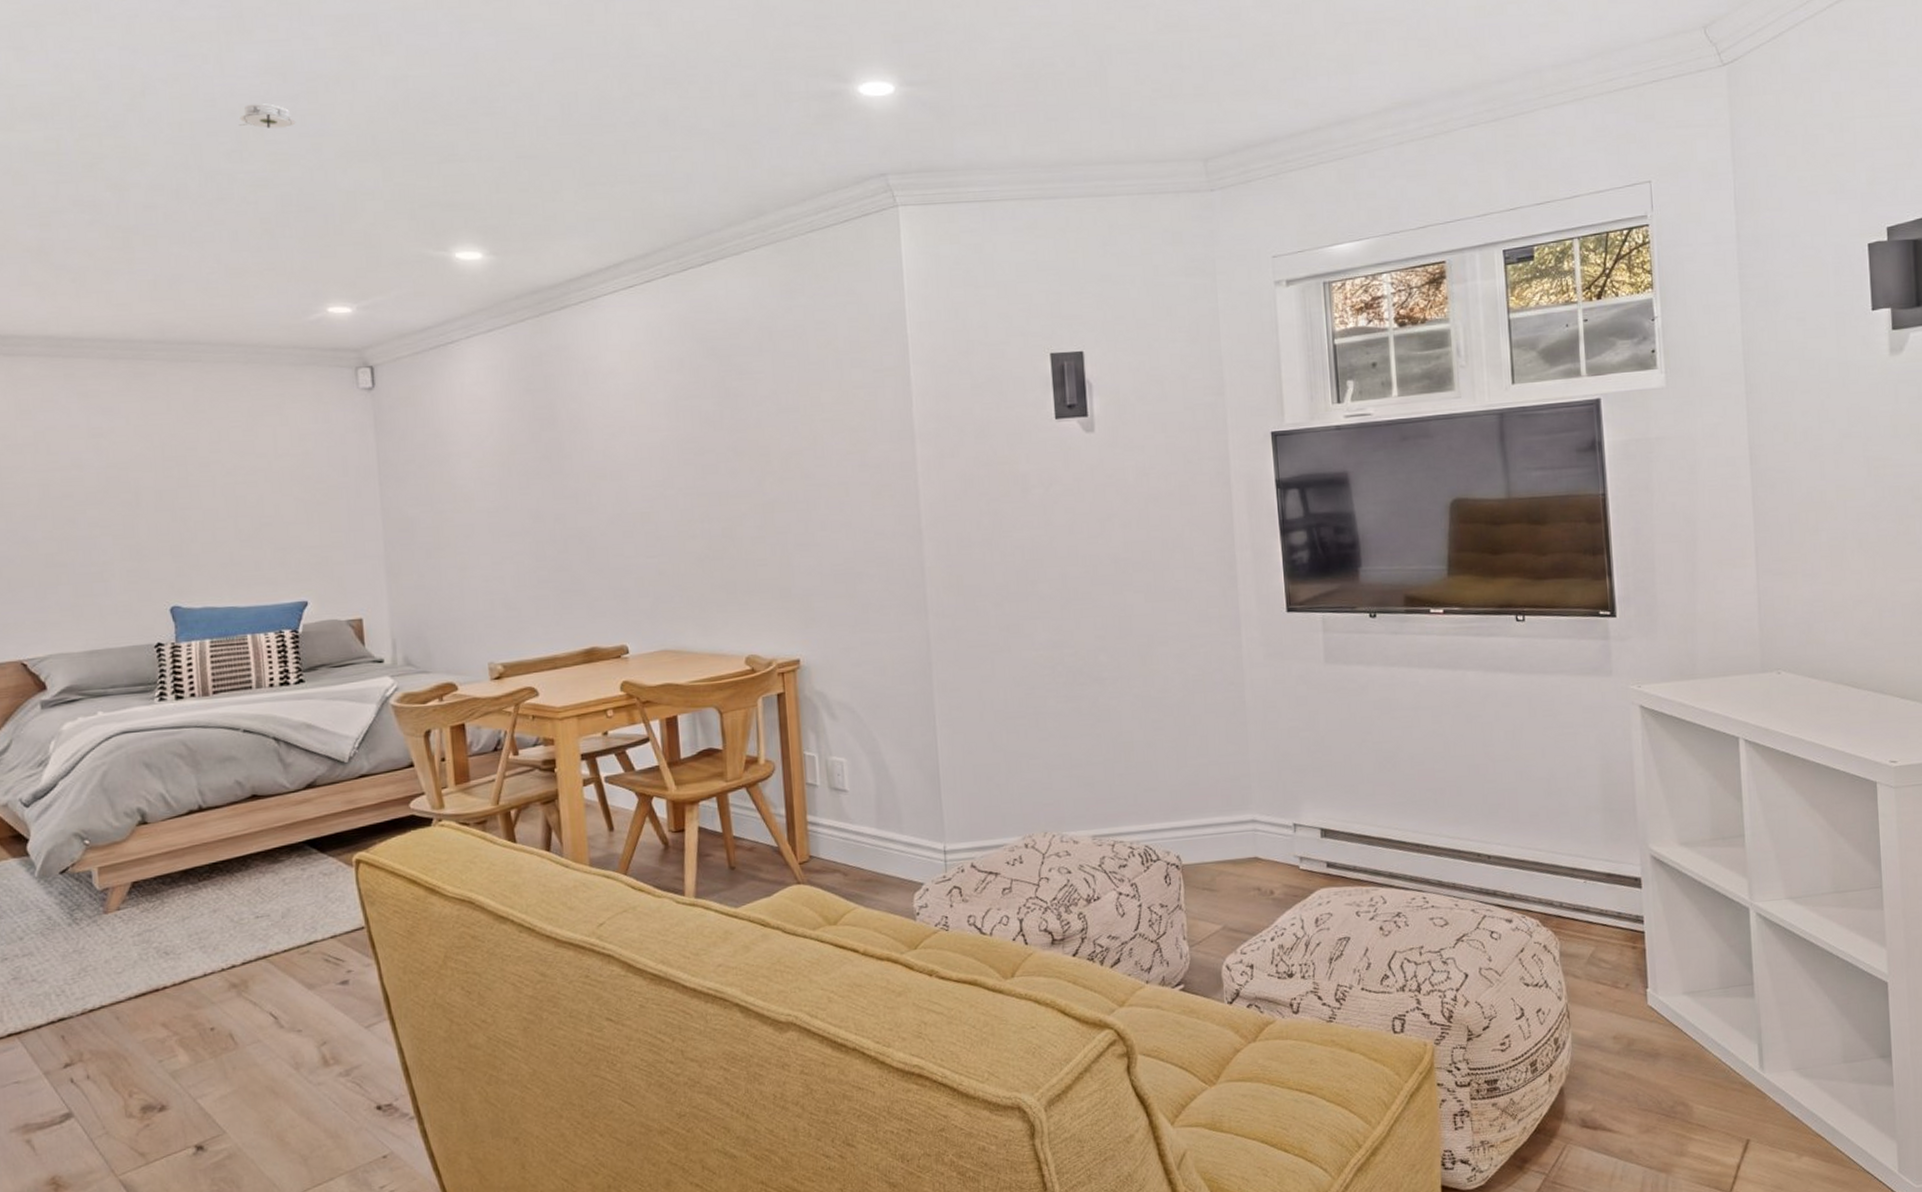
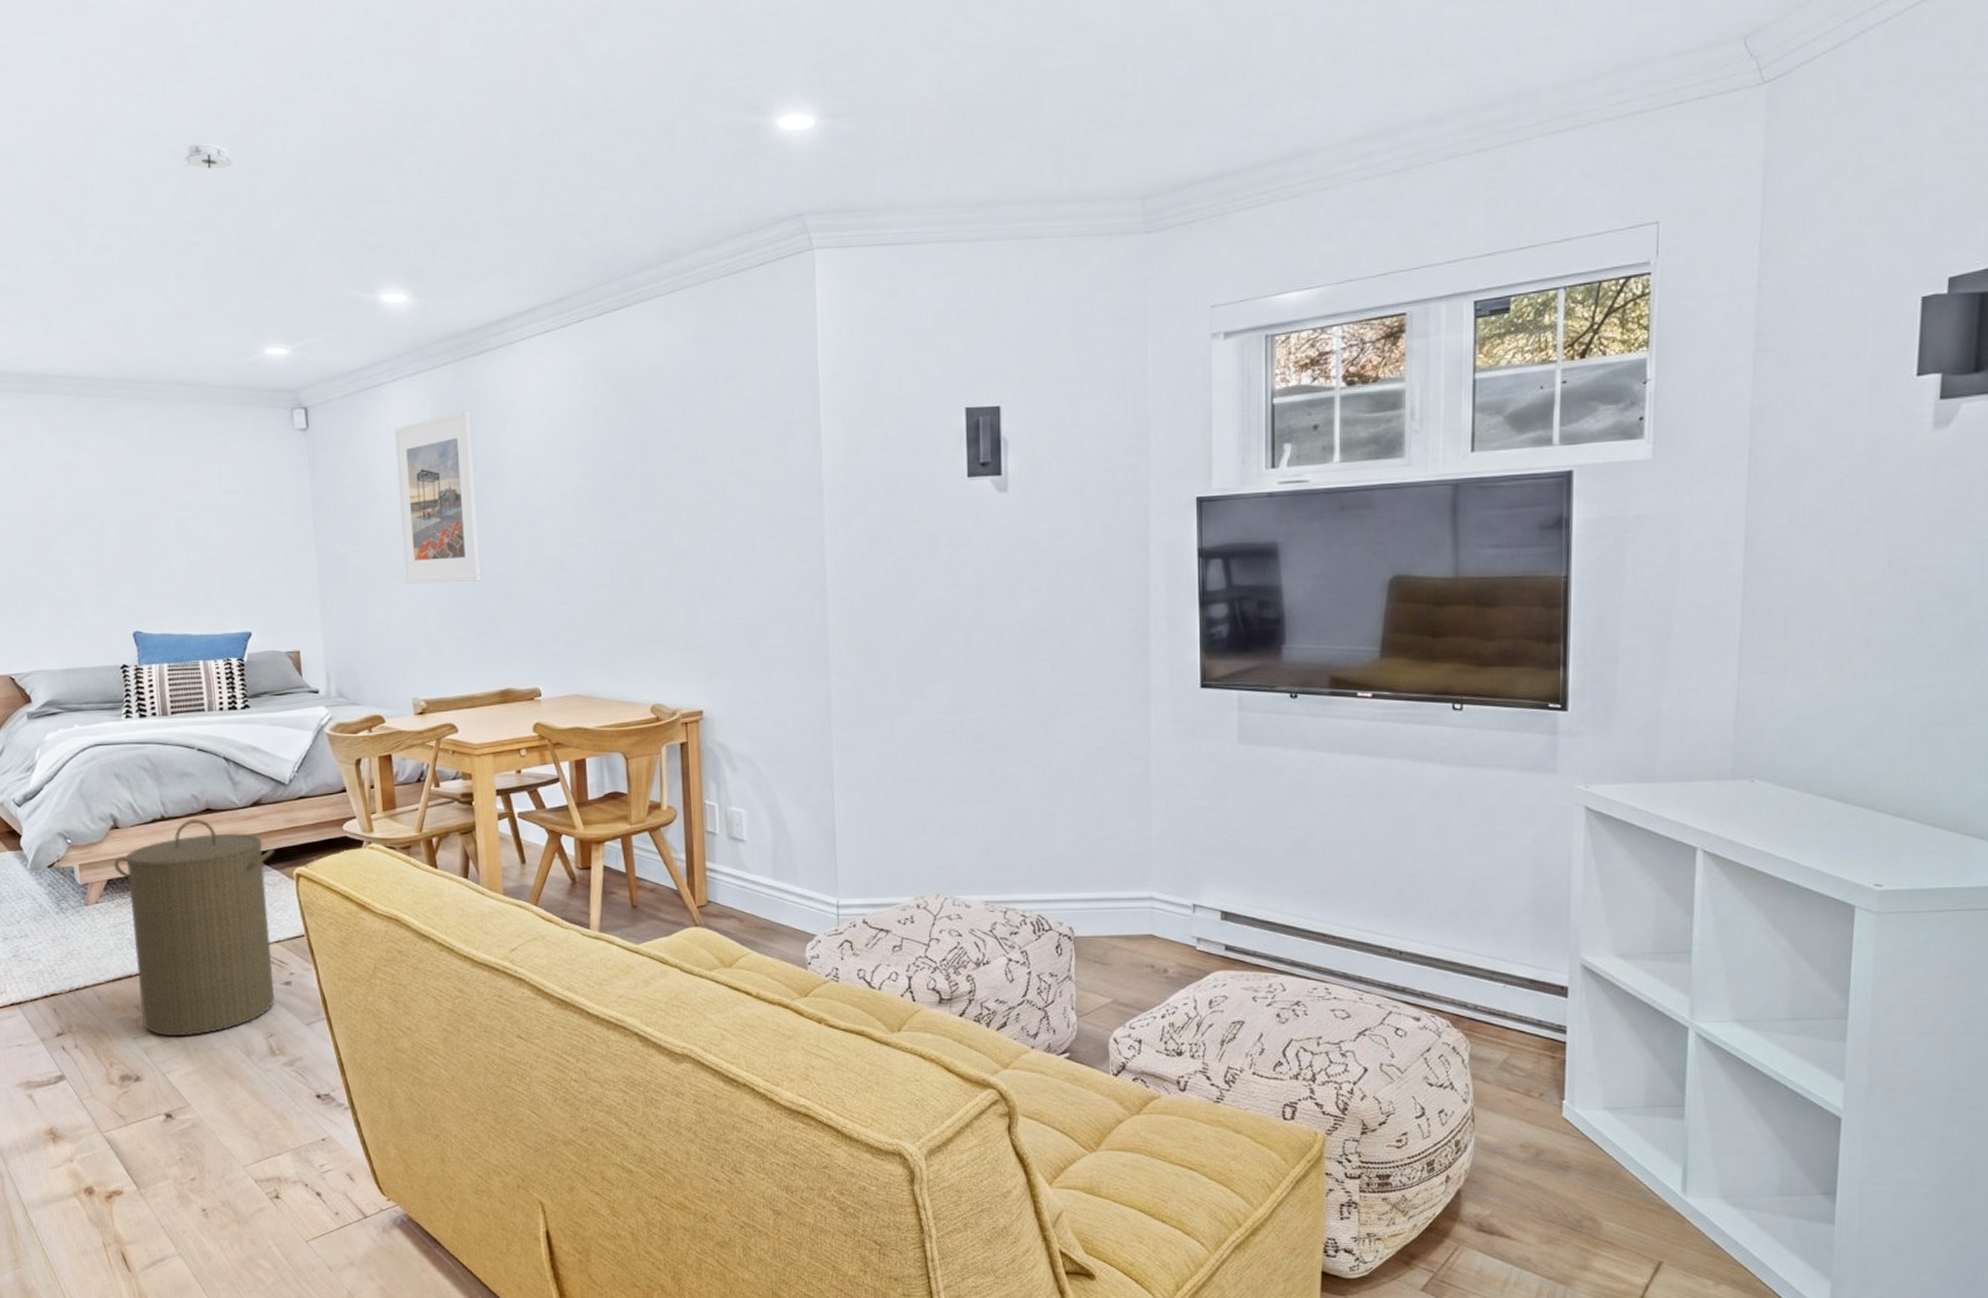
laundry hamper: none [140,807,331,1056] -> present [114,818,275,1037]
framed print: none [469,366,563,543] -> present [394,410,481,584]

